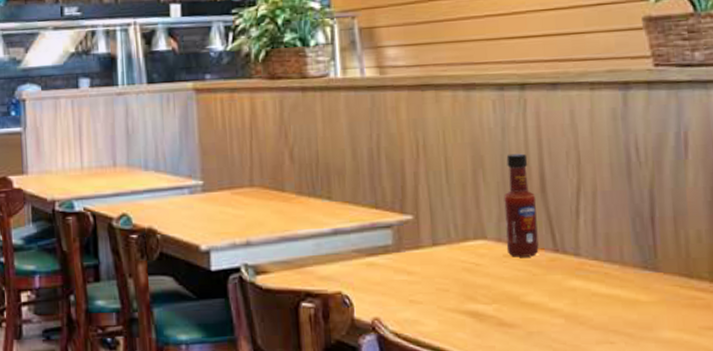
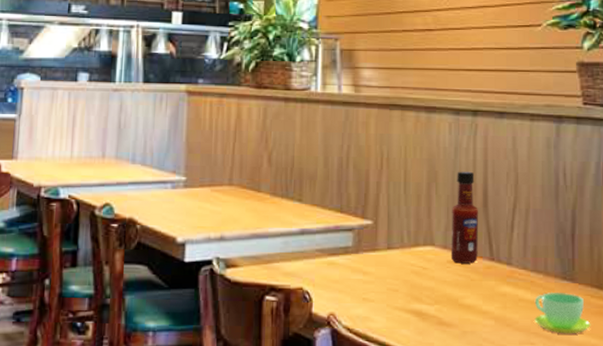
cup: none [610,283,682,331] -> present [534,291,591,334]

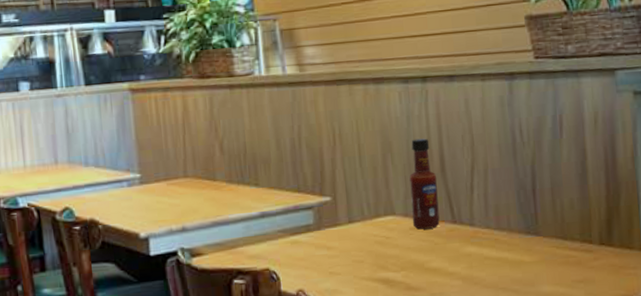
cup: present [534,291,591,334] -> none [500,247,559,286]

